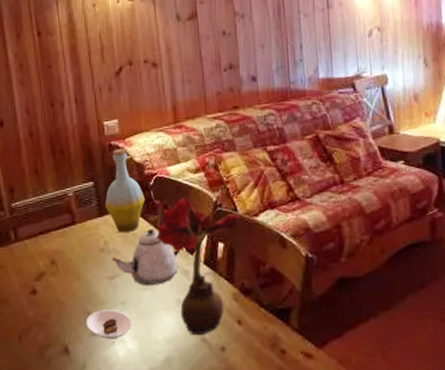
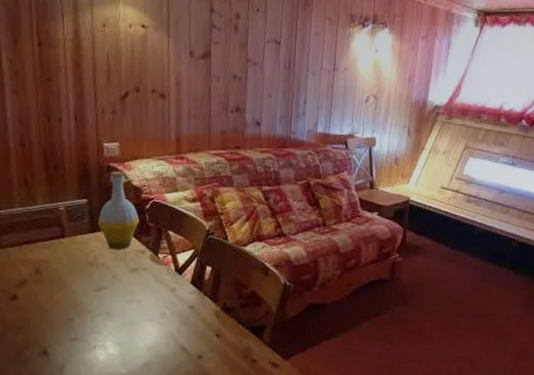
saucer: present [86,310,132,340] -> none [68,318,115,345]
teapot: present [113,230,179,286] -> none [101,249,168,300]
flower: present [156,198,241,335] -> none [146,223,230,344]

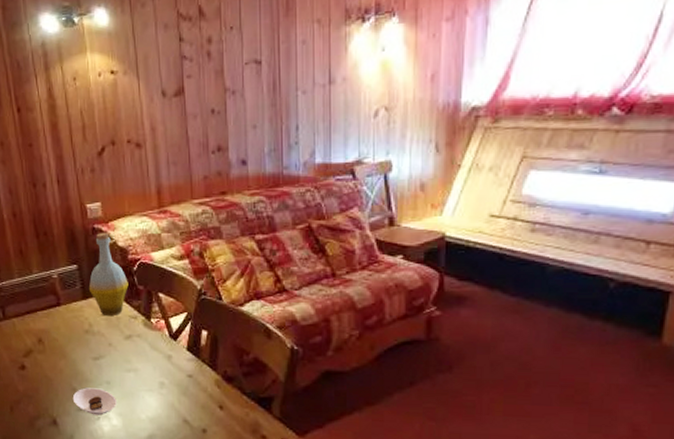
saucer: none [68,318,115,345] -> present [72,388,117,416]

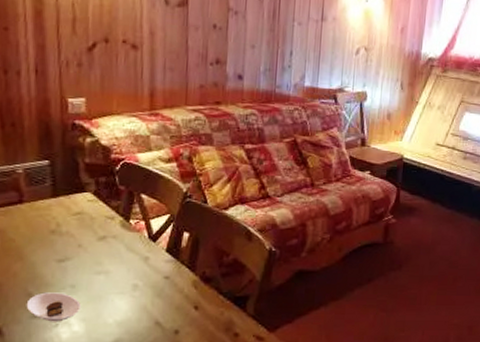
bottle: present [88,233,129,317] -> none [60,129,108,216]

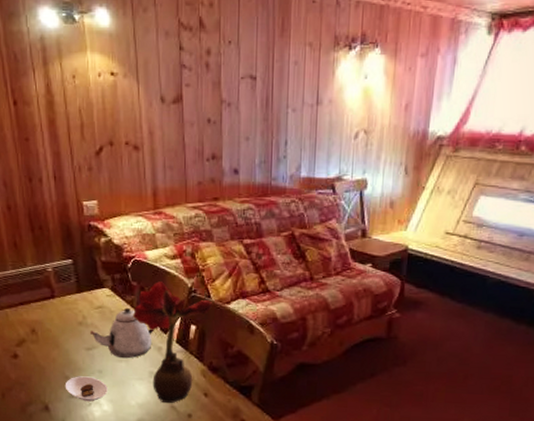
teapot: none [64,215,141,271] -> present [90,308,154,359]
flower: none [116,186,210,319] -> present [132,281,213,403]

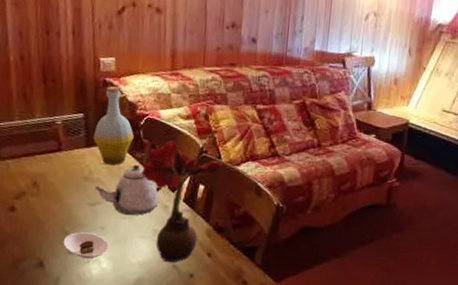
bottle: none [83,230,123,310] -> present [92,86,134,166]

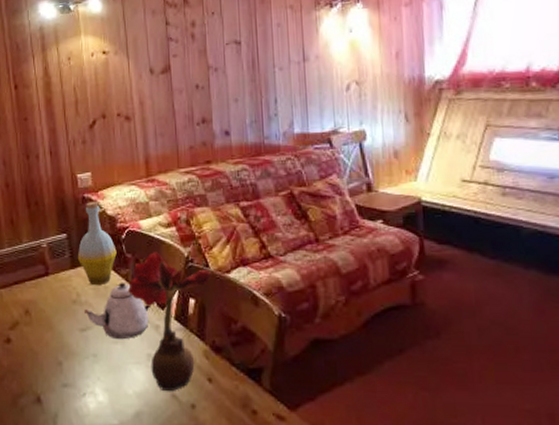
saucer: present [63,232,109,259] -> none [58,361,103,392]

